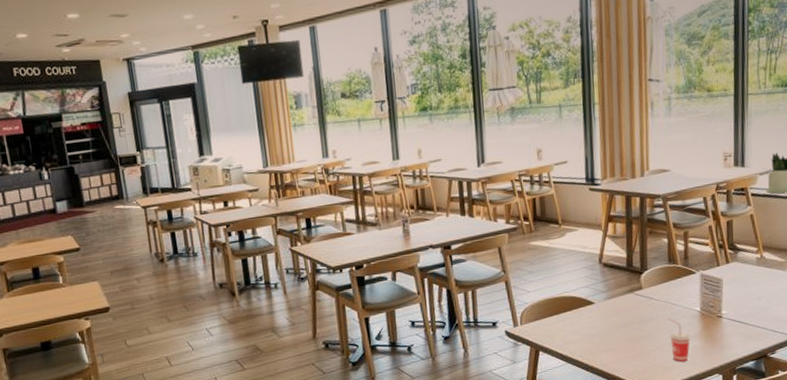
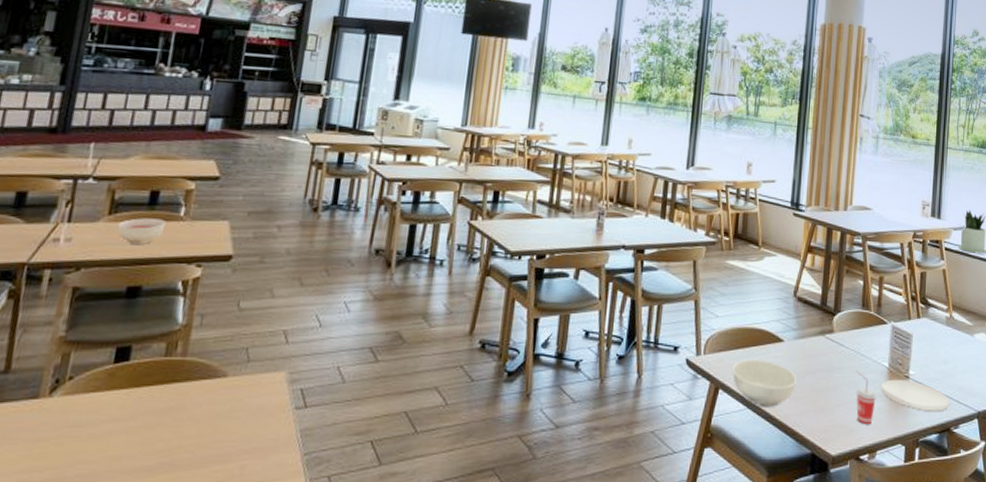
bowl: none [17,288,53,312] -> present [117,218,166,245]
bowl: none [548,322,612,360] -> present [732,359,797,407]
plate: none [694,319,766,344] -> present [881,379,950,412]

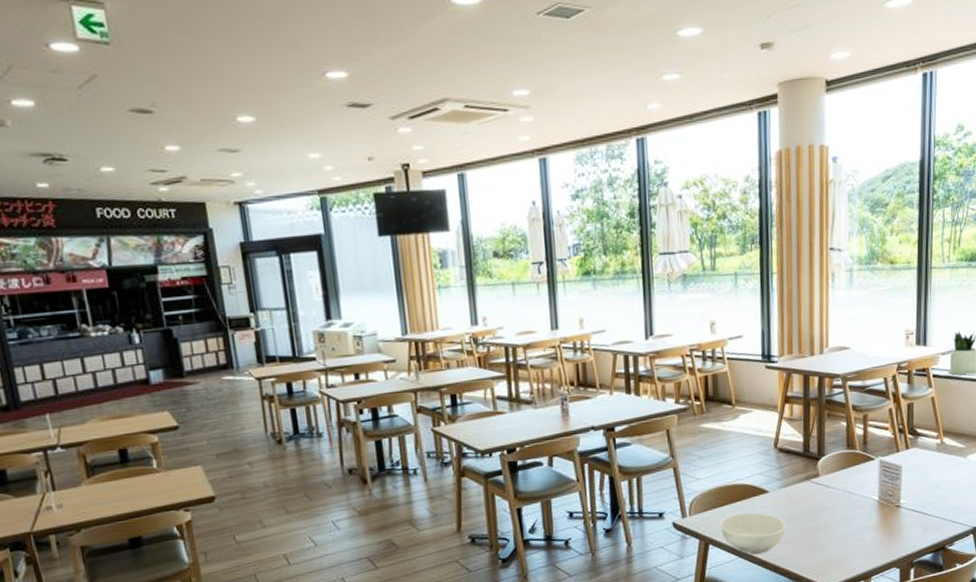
bowl: present [117,218,166,245] -> none [99,474,144,502]
beverage cup: present [855,371,877,424] -> none [845,508,869,555]
plate: present [881,379,950,412] -> none [872,509,944,536]

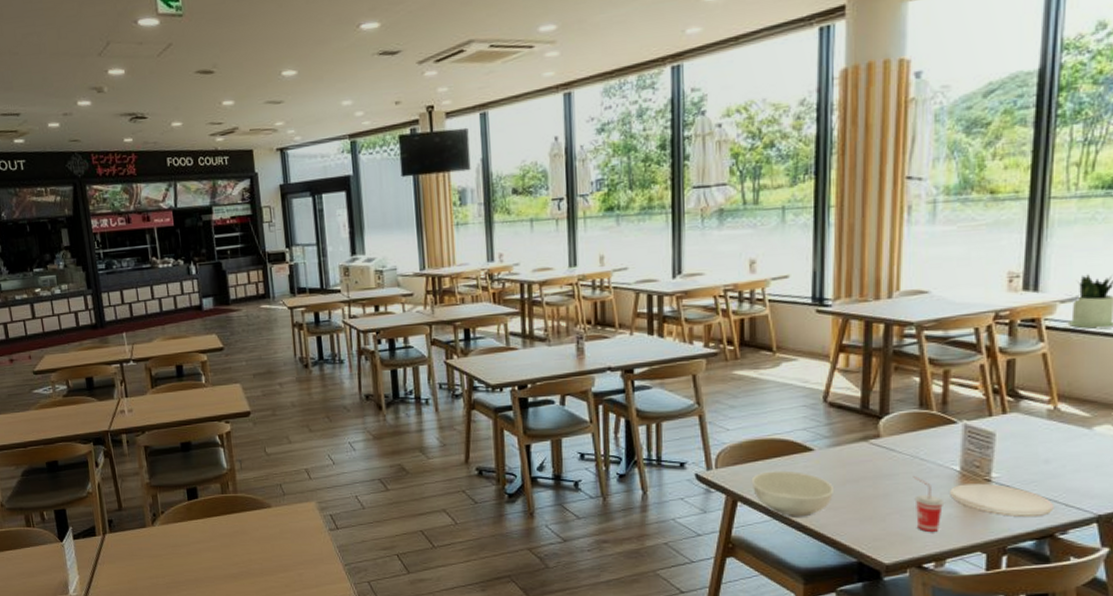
beverage cup: none [845,508,869,555] -> present [913,476,945,532]
plate: none [872,509,944,536] -> present [950,483,1054,518]

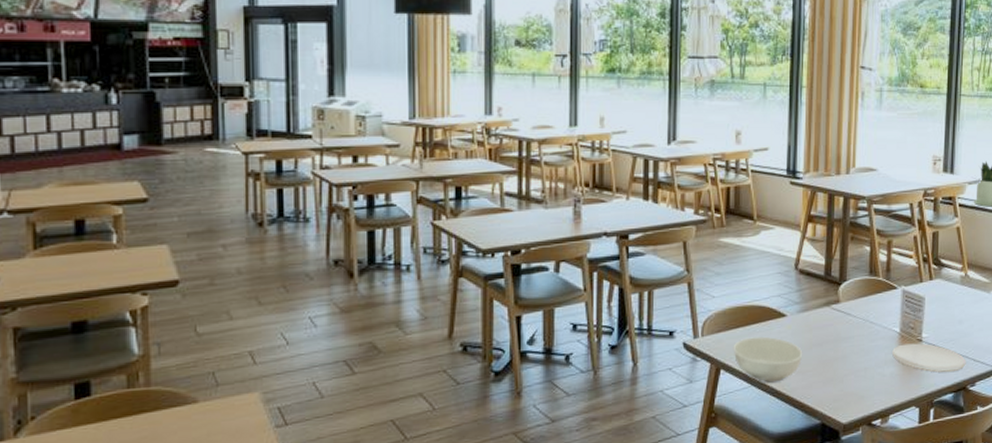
beverage cup: present [913,476,945,532] -> none [864,338,889,390]

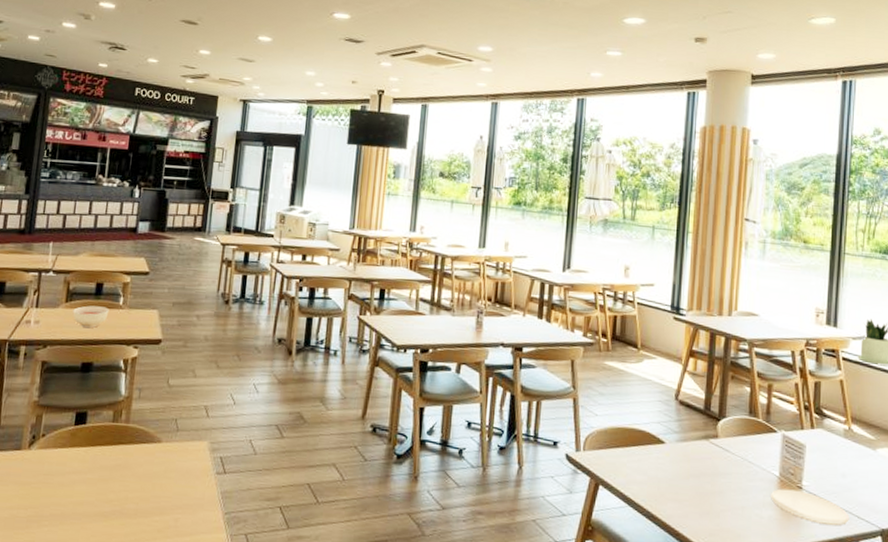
bowl: none [47,249,99,279] -> present [72,305,109,329]
bowl: present [733,336,803,383] -> none [612,458,680,506]

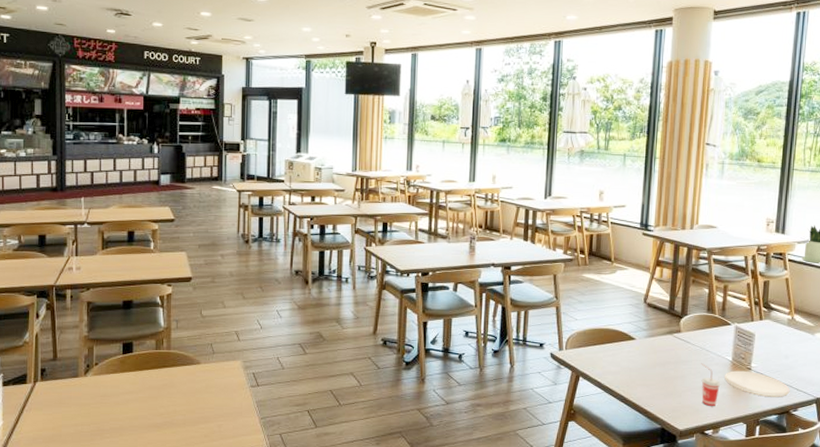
bowl: present [72,305,109,329] -> none [109,251,142,271]
beverage cup: none [742,477,767,532] -> present [701,363,721,406]

